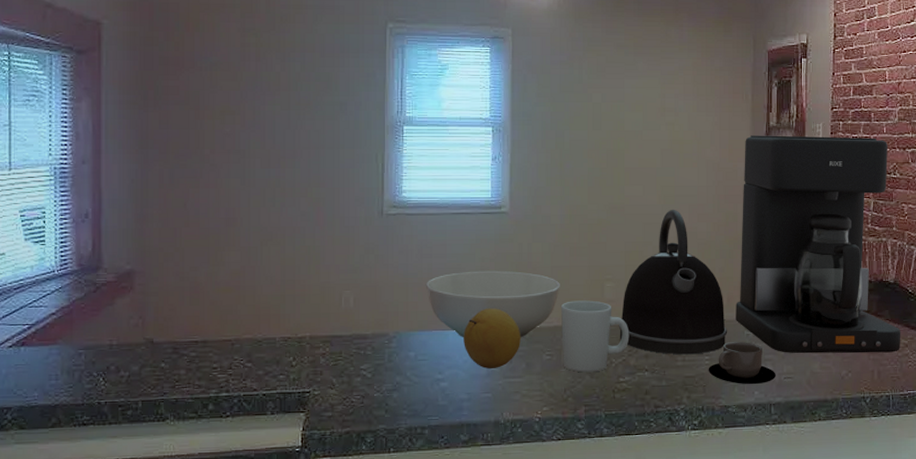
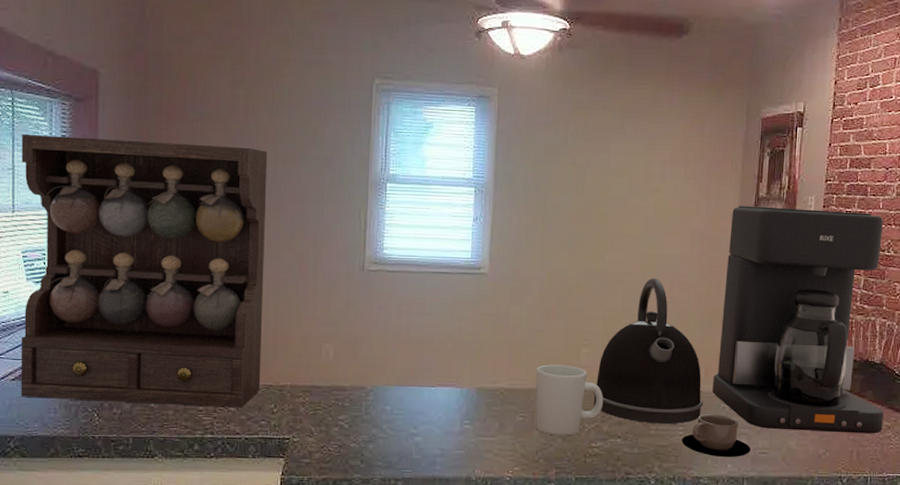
spice rack: none [18,88,280,365] -> present [20,133,268,408]
bowl: present [425,270,561,338] -> none [403,330,537,398]
fruit: present [464,308,520,369] -> none [439,367,495,426]

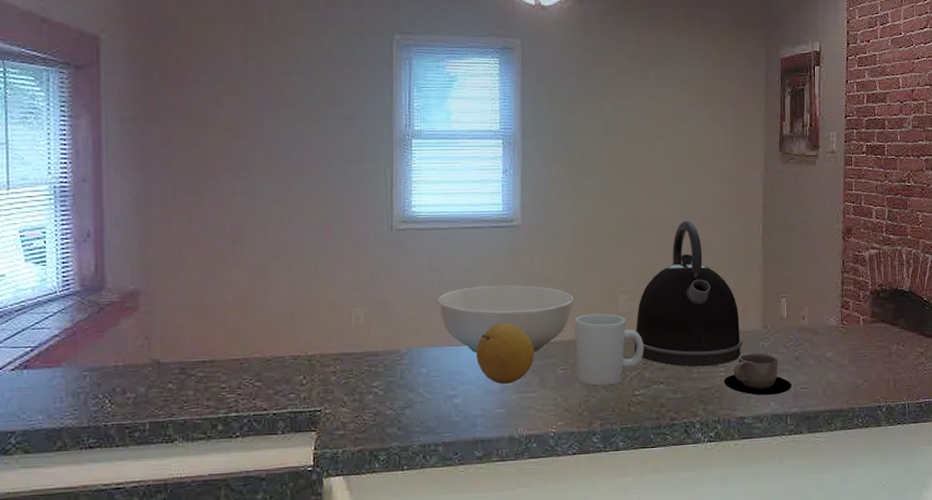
spice rack: present [20,133,268,408] -> none [16,105,287,388]
bowl: none [403,330,537,398] -> present [437,285,575,353]
fruit: none [439,367,495,426] -> present [476,323,534,384]
coffee maker: present [712,205,885,434] -> none [751,144,917,364]

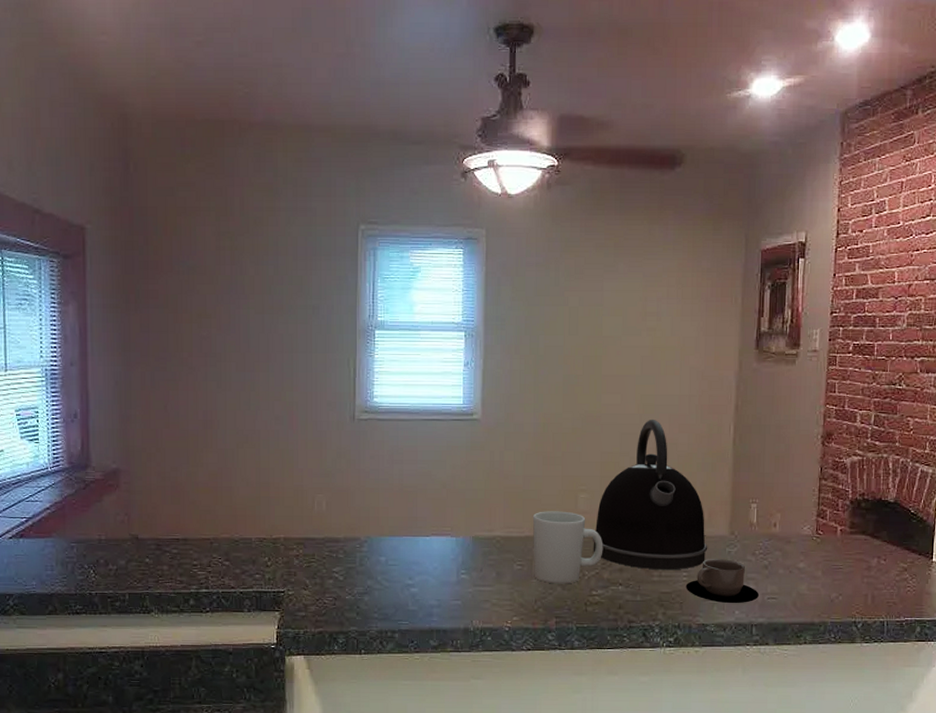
bowl: present [437,285,575,353] -> none [396,478,534,547]
fruit: present [476,323,534,384] -> none [434,516,491,576]

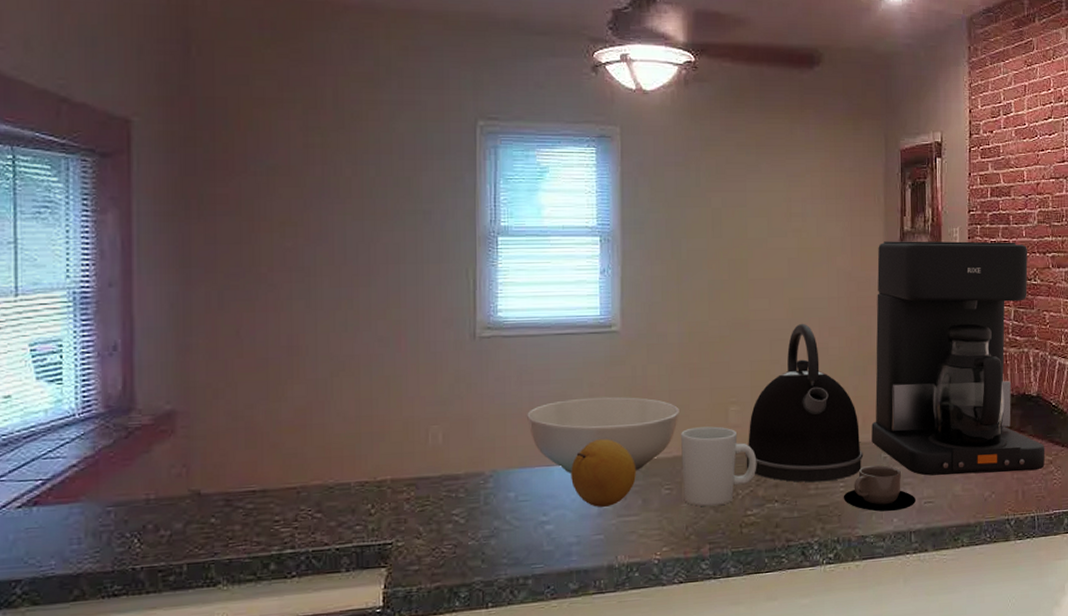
bowl: none [396,478,534,547] -> present [526,396,681,473]
fruit: none [434,516,491,576] -> present [571,439,636,507]
coffee maker: none [717,342,900,576] -> present [871,241,1045,476]

